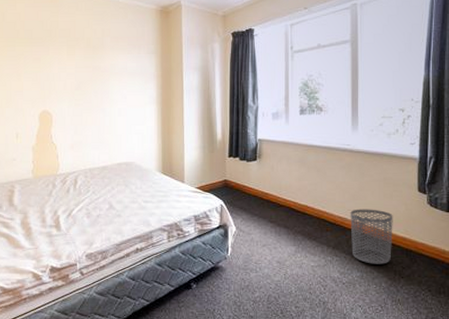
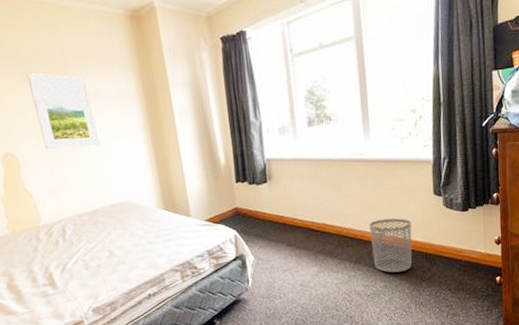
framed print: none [72,49,119,112] -> present [26,73,101,149]

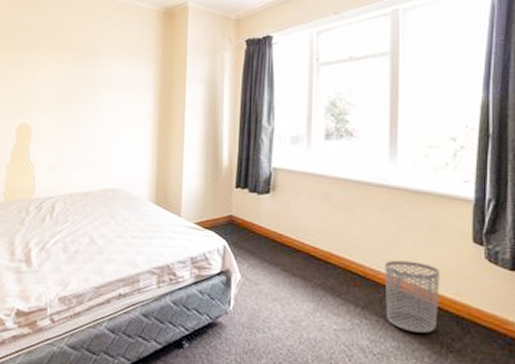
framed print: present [26,73,101,149] -> none [57,54,111,129]

